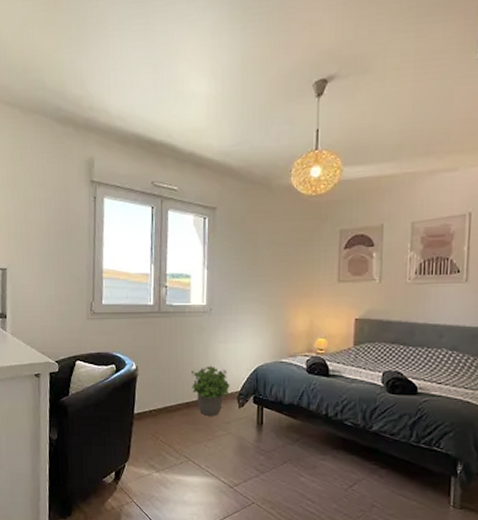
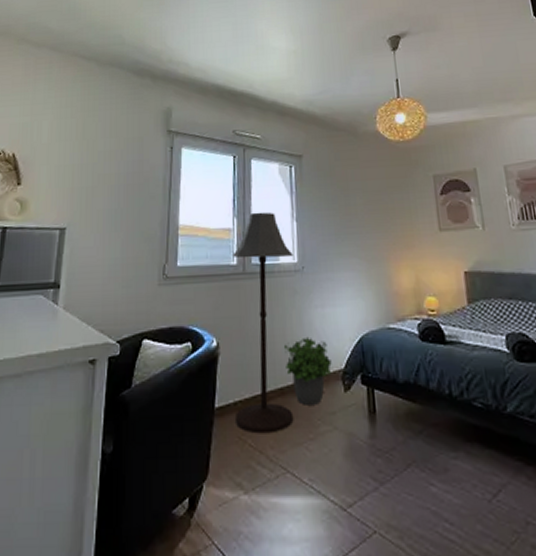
floor lamp: none [149,260,203,434] -> present [233,212,294,434]

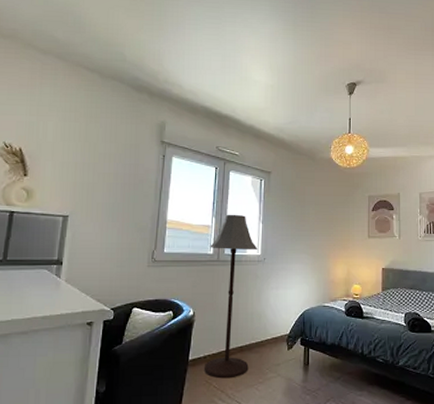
potted plant: present [284,336,332,405] -> none [245,310,280,359]

